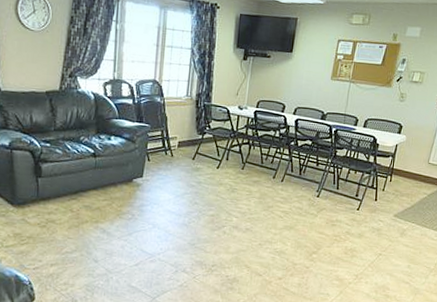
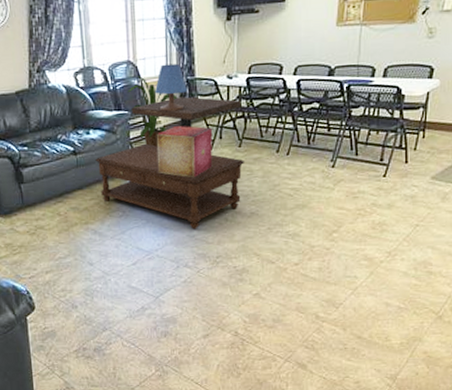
coffee table: none [113,155,246,239] -> present [95,143,245,230]
house plant: none [147,93,199,160] -> present [126,75,183,147]
side table: none [152,118,248,147] -> present [131,96,242,128]
decorative box: none [168,143,221,192] -> present [156,125,213,178]
table lamp: none [175,88,203,131] -> present [155,63,187,112]

